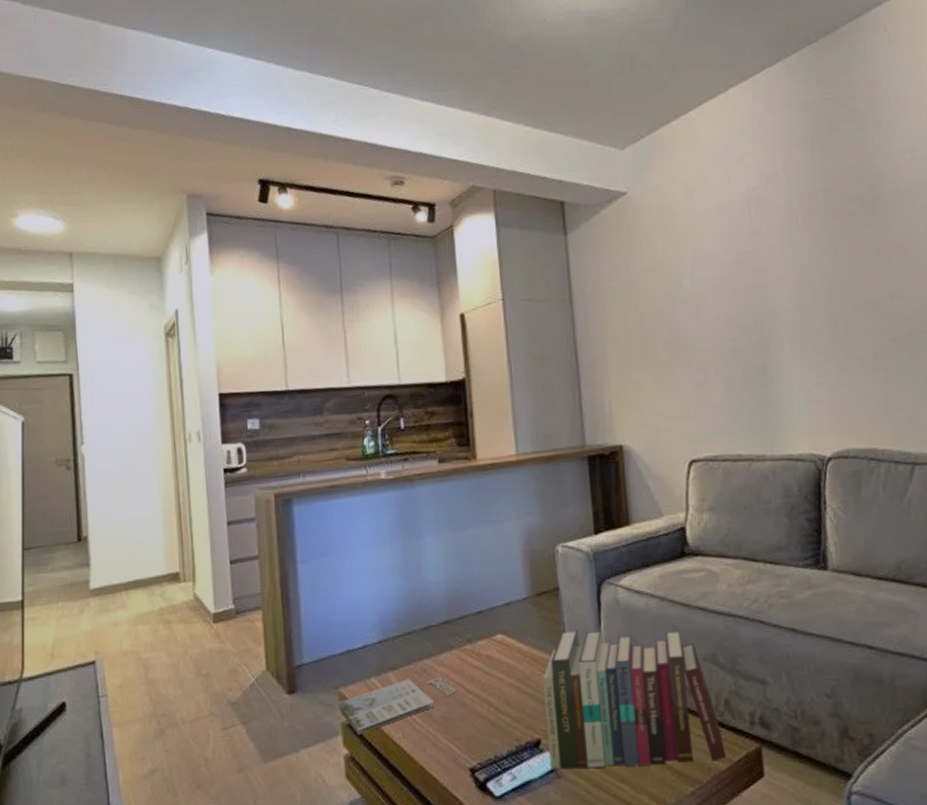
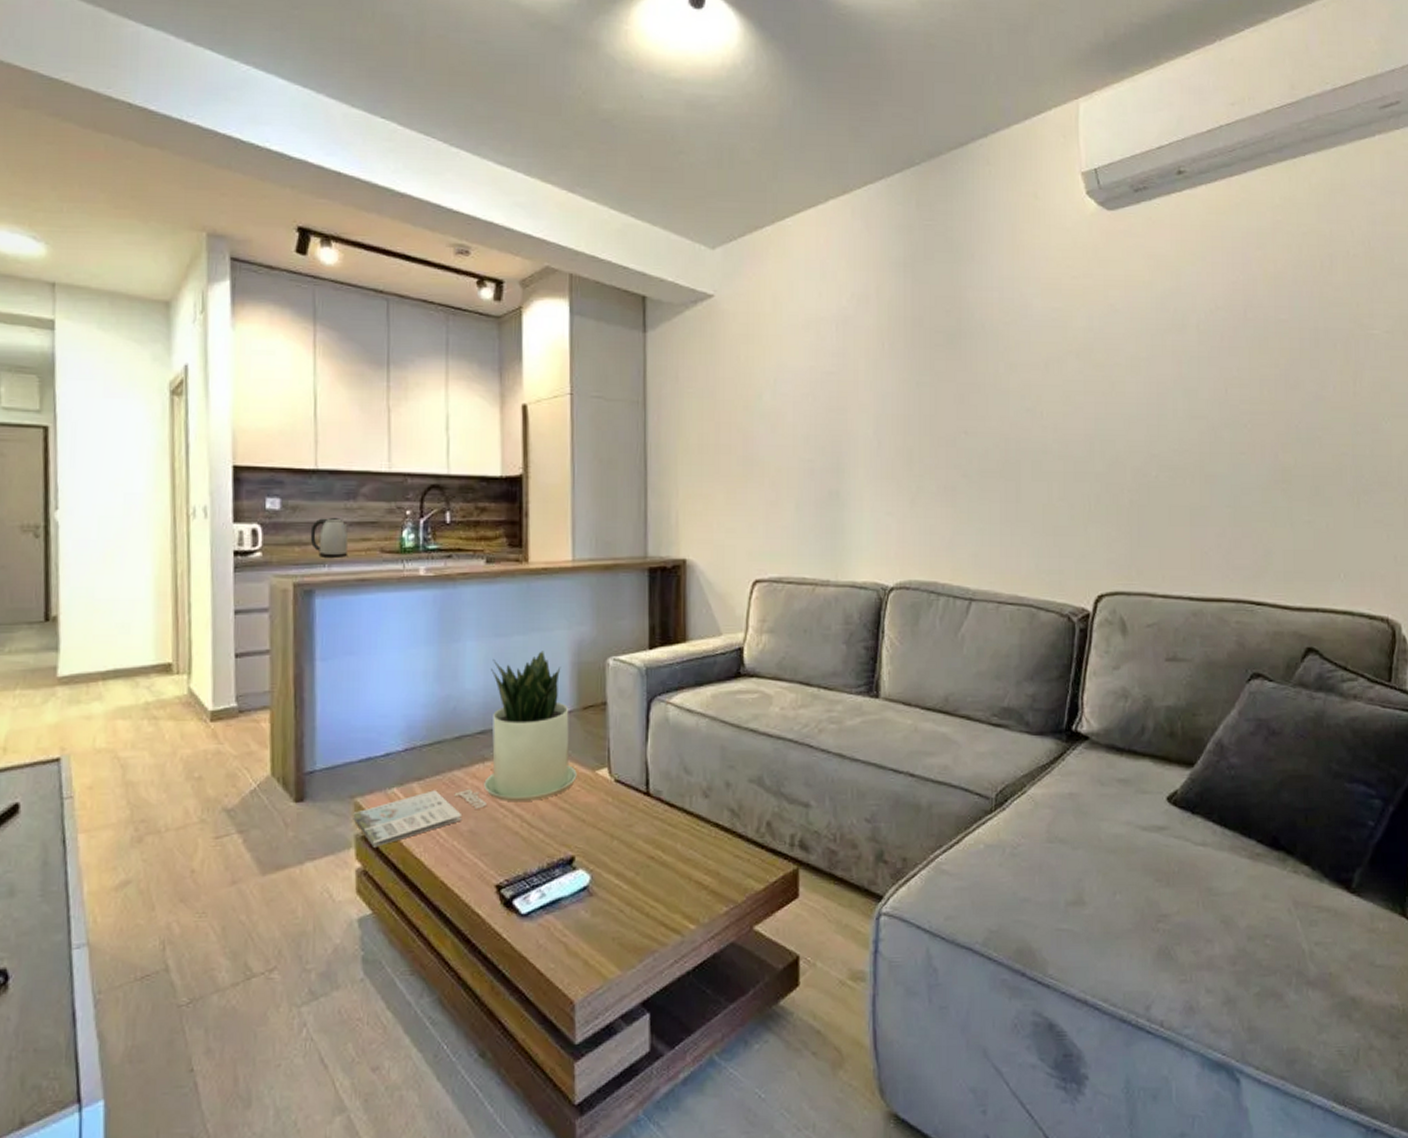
kettle: none [285,432,319,469] -> present [310,518,349,557]
planter: none [450,542,537,688] -> present [484,651,577,802]
books: present [543,629,726,770] -> none [581,746,763,888]

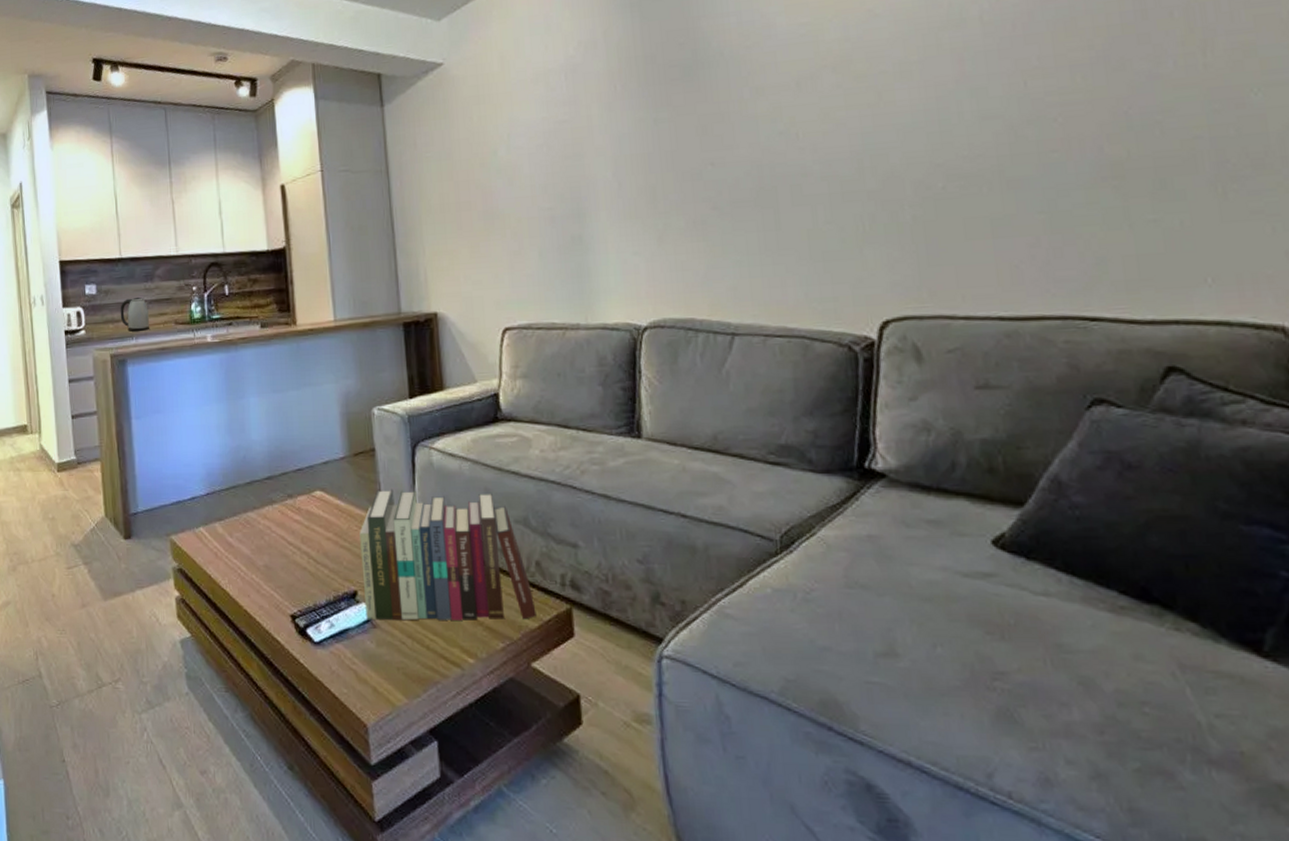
magazine: present [353,790,487,848] -> none [170,529,277,579]
planter: present [484,651,577,802] -> none [272,403,354,541]
books: none [581,746,763,888] -> present [359,489,537,621]

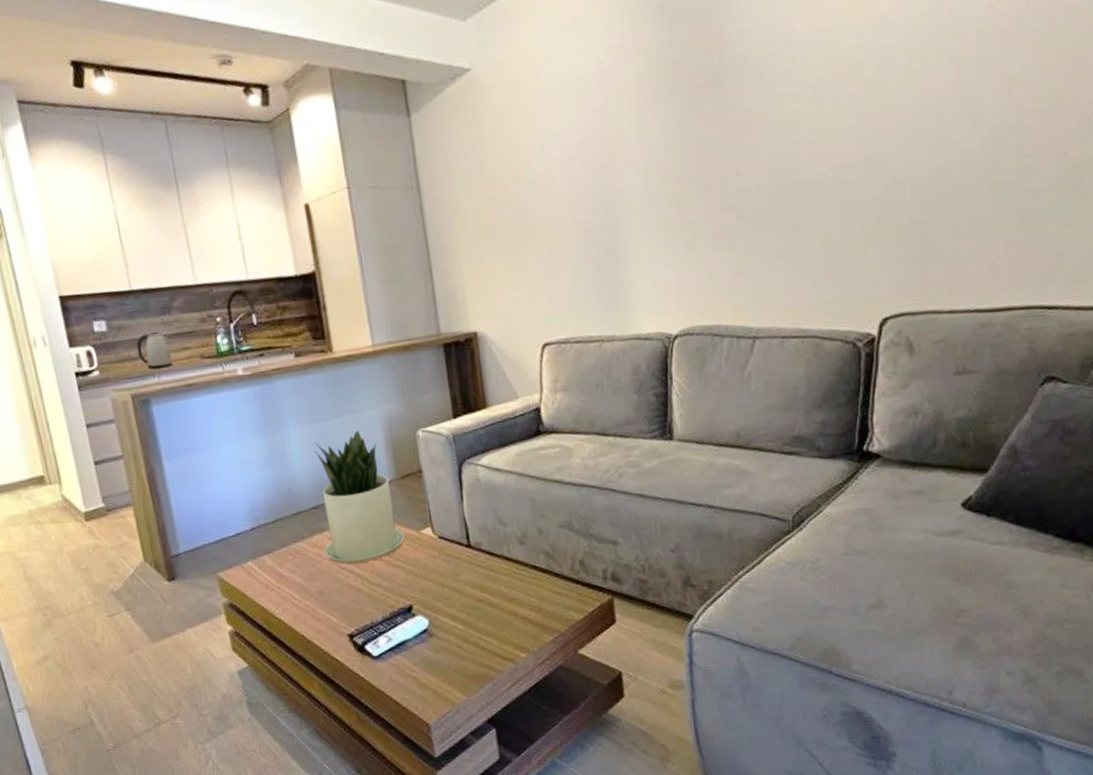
planter: none [272,403,354,541] -> present [315,430,405,564]
books: present [359,489,537,621] -> none [411,502,582,631]

